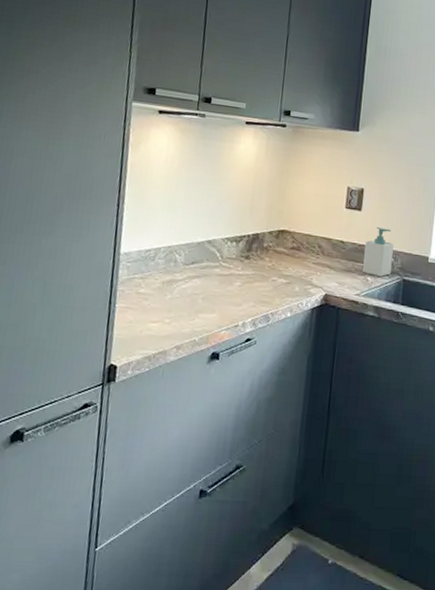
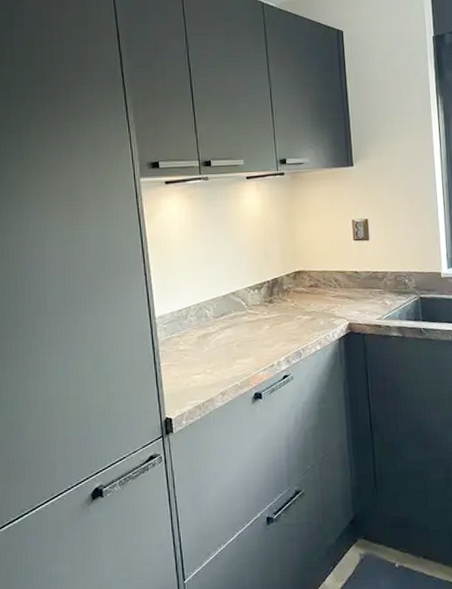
soap bottle: present [363,226,394,277] -> none [378,252,407,299]

